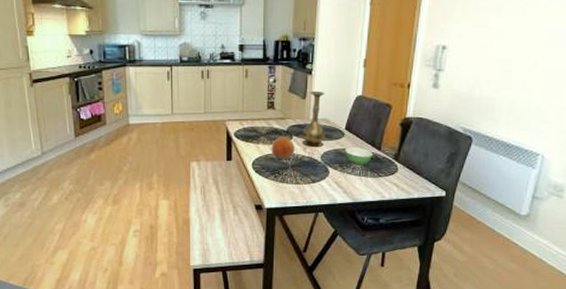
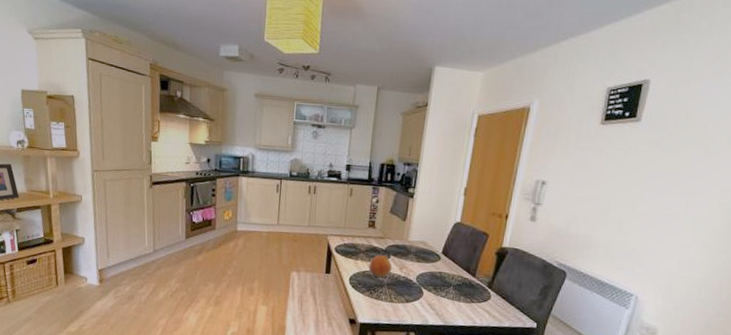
vase: present [302,91,325,147] -> none [399,213,425,268]
bowl: present [344,147,374,168] -> none [439,271,468,292]

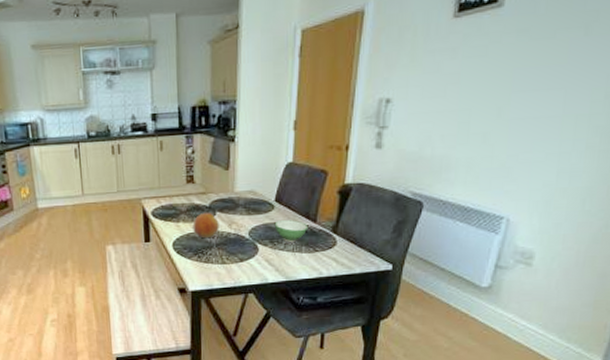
bowl: none [439,271,468,292] -> present [274,220,309,243]

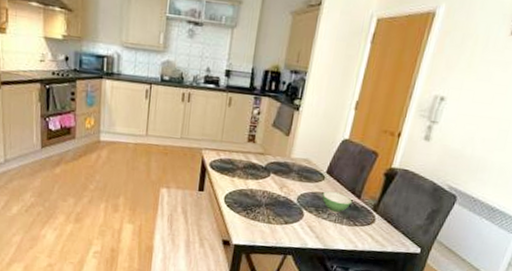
fruit: present [193,212,219,239] -> none [246,171,272,197]

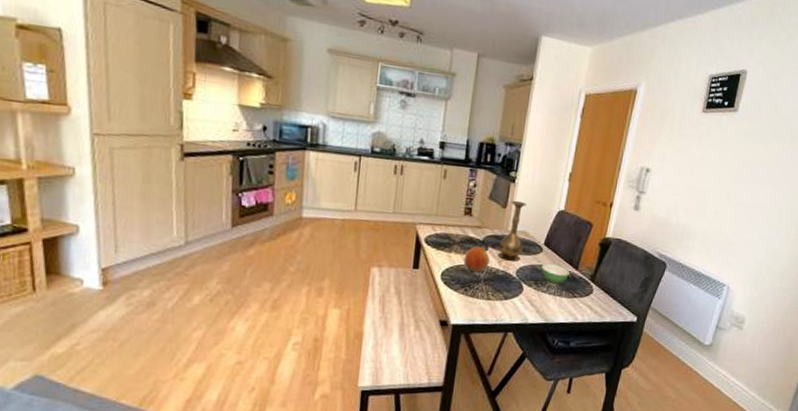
fruit: none [246,171,272,197] -> present [463,246,490,273]
vase: none [280,128,310,188] -> present [498,200,527,261]

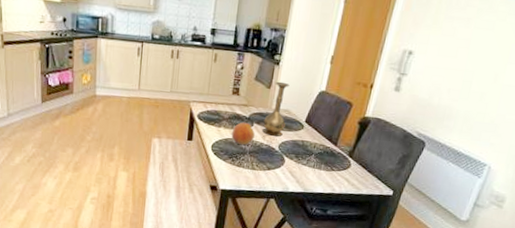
bowl: present [540,263,571,287] -> none [301,139,330,161]

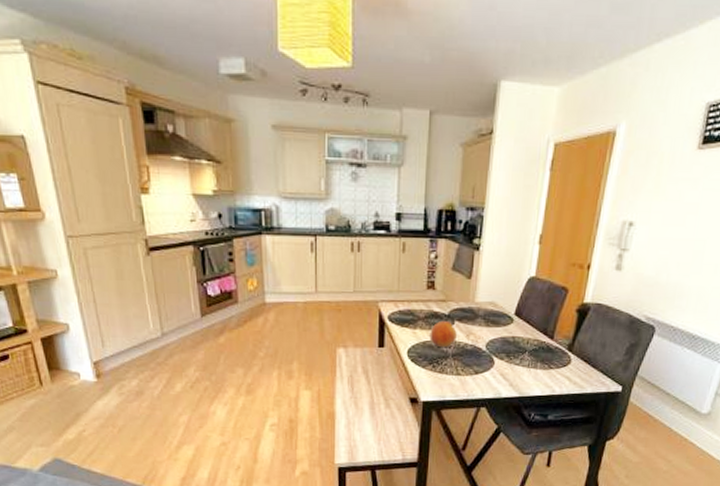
vase: present [262,81,290,137] -> none [465,269,493,334]

